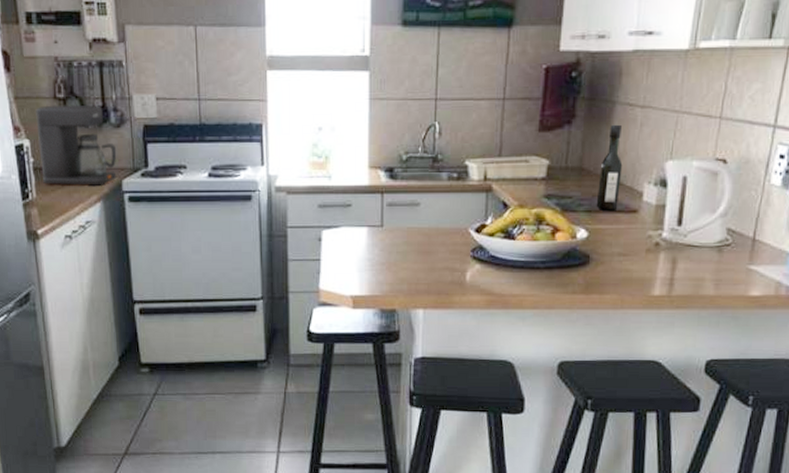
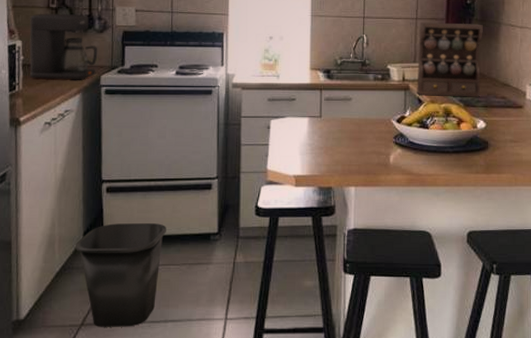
waste bin: none [110,348,208,458] -> present [75,223,166,327]
spice rack: none [501,103,591,200] -> present [417,22,483,97]
bottle: present [596,124,623,210] -> none [491,40,509,106]

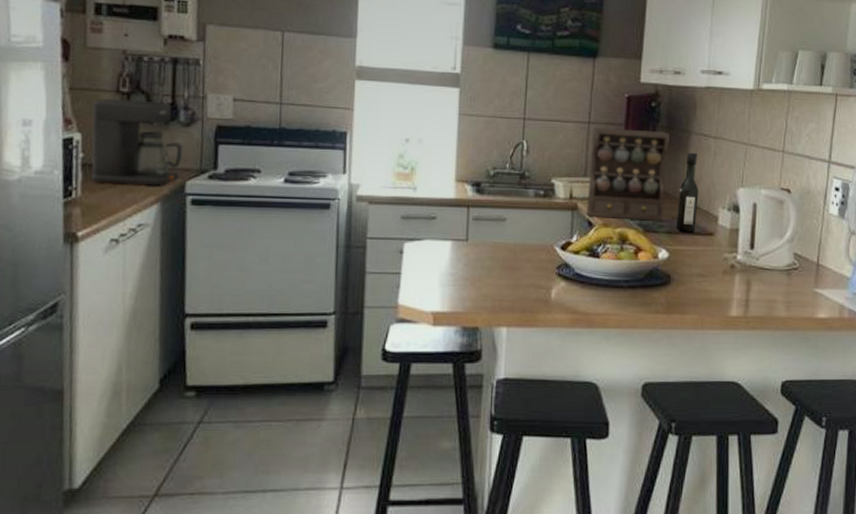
waste bin: present [75,223,166,327] -> none [148,369,268,498]
bottle: none [491,40,509,106] -> present [675,152,699,233]

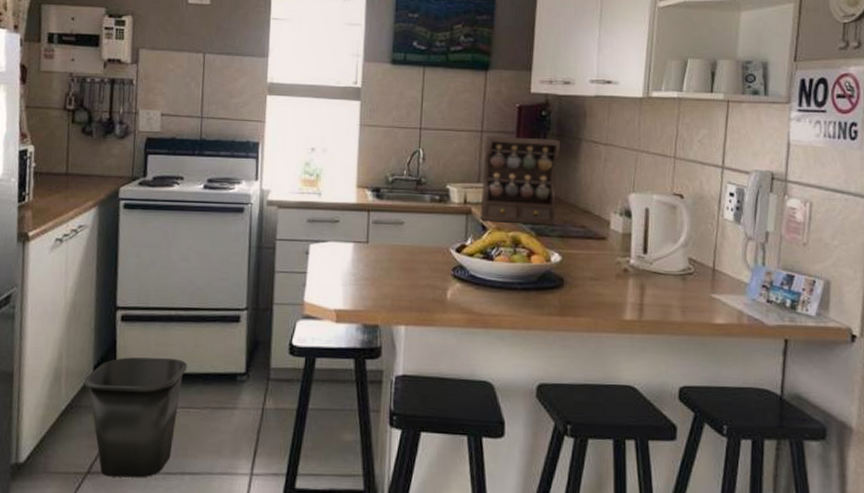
coffee maker: present [92,99,183,186] -> none [42,115,118,192]
waste bin: none [148,369,268,498] -> present [83,357,187,478]
bottle: present [675,152,699,233] -> none [568,158,590,237]

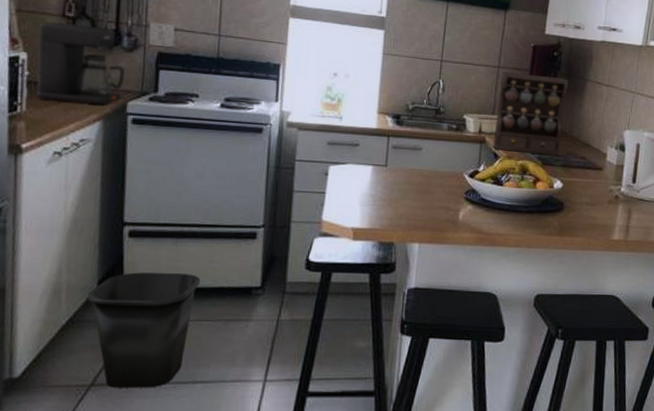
coffee maker: none [42,115,118,192] -> present [36,22,126,105]

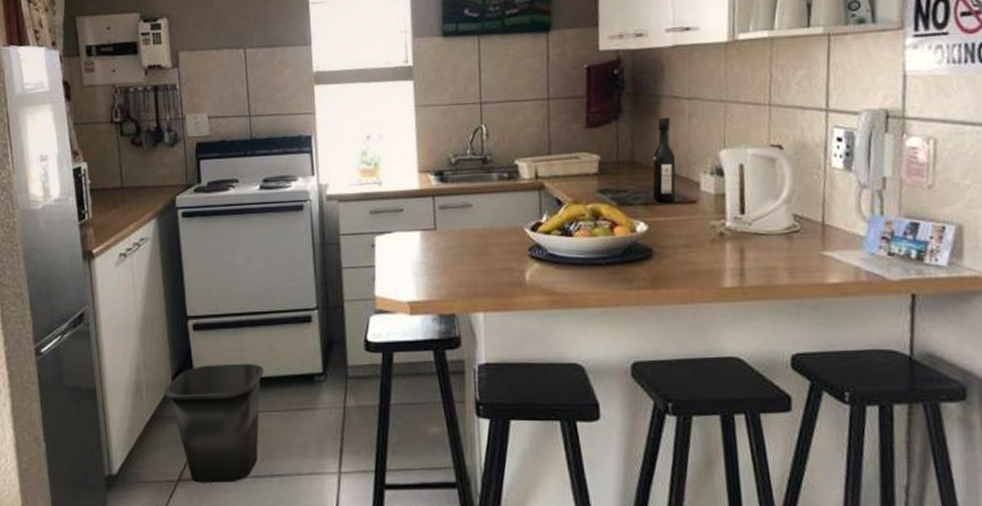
coffee maker: present [36,22,126,105] -> none [93,127,171,205]
spice rack: present [493,71,568,156] -> none [552,99,638,195]
bottle: none [570,97,592,167] -> present [652,117,676,203]

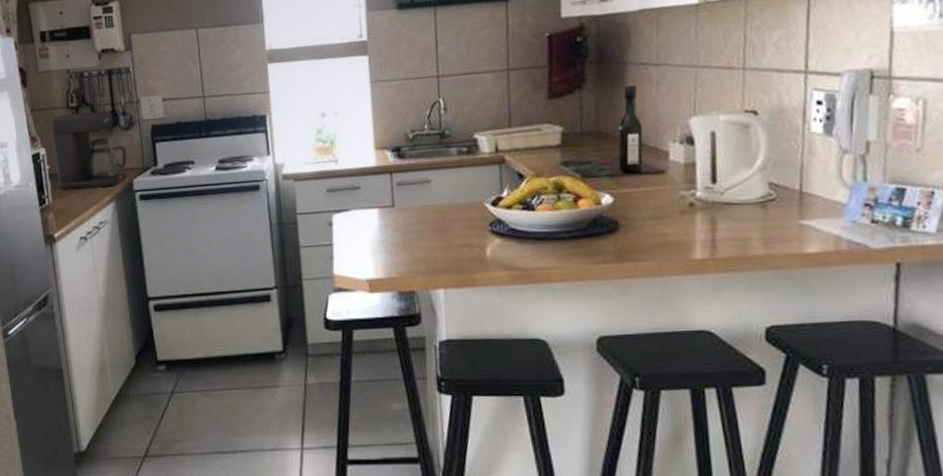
coffee maker: none [93,127,171,205] -> present [50,111,128,190]
waste bin: present [164,364,264,483] -> none [128,343,225,459]

